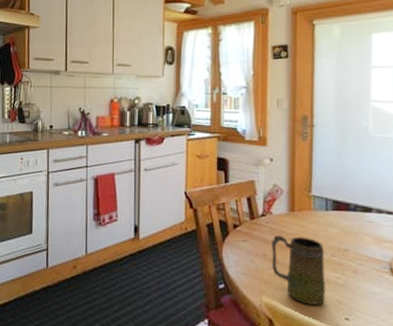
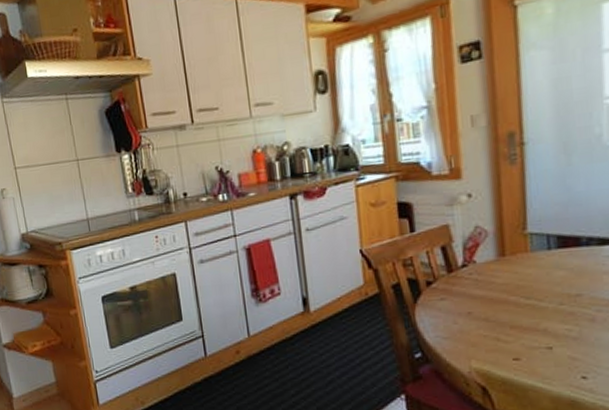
mug: present [272,235,326,305] -> none [478,285,554,366]

